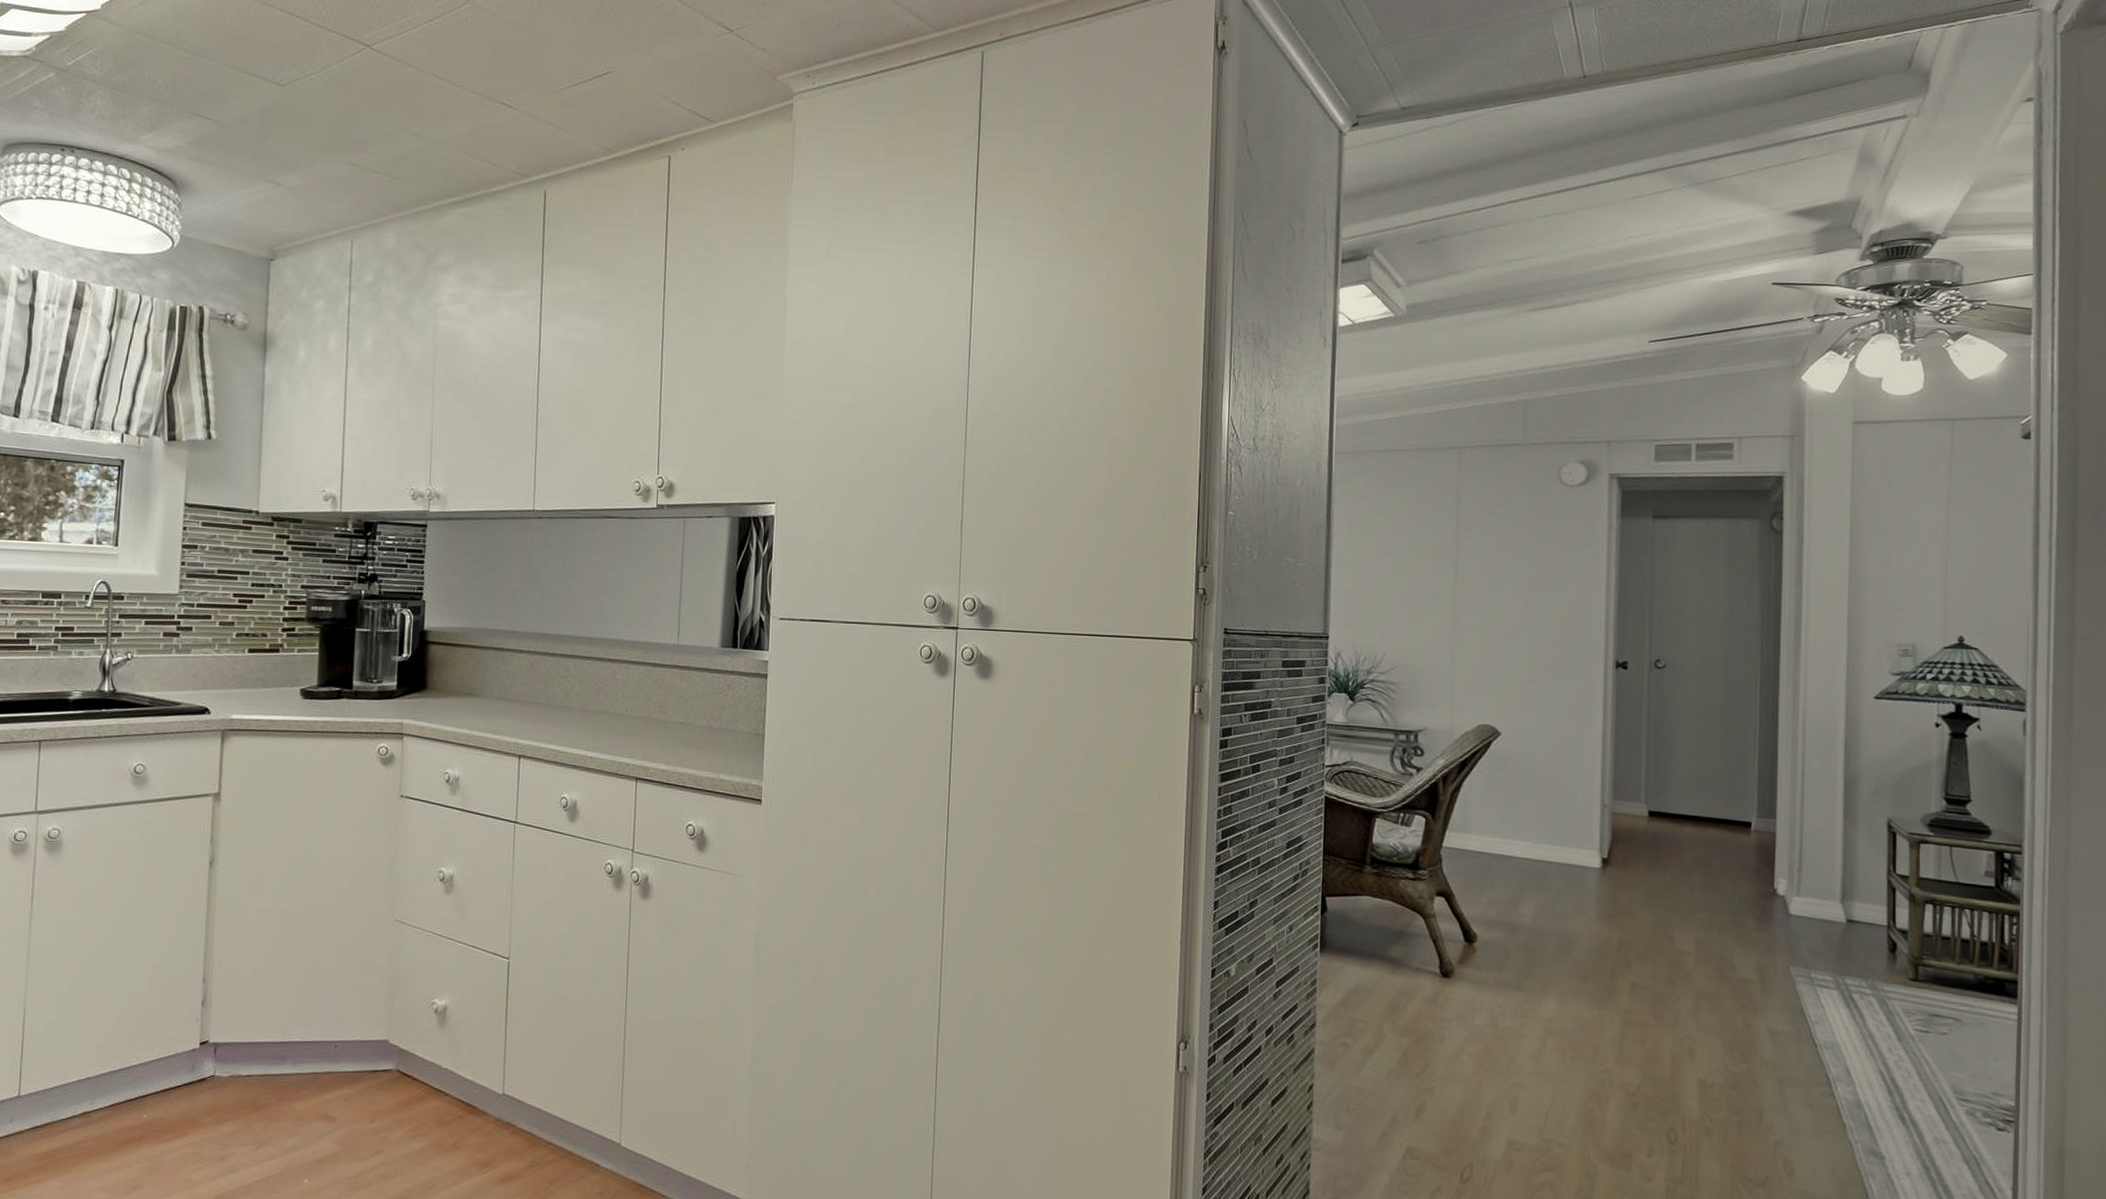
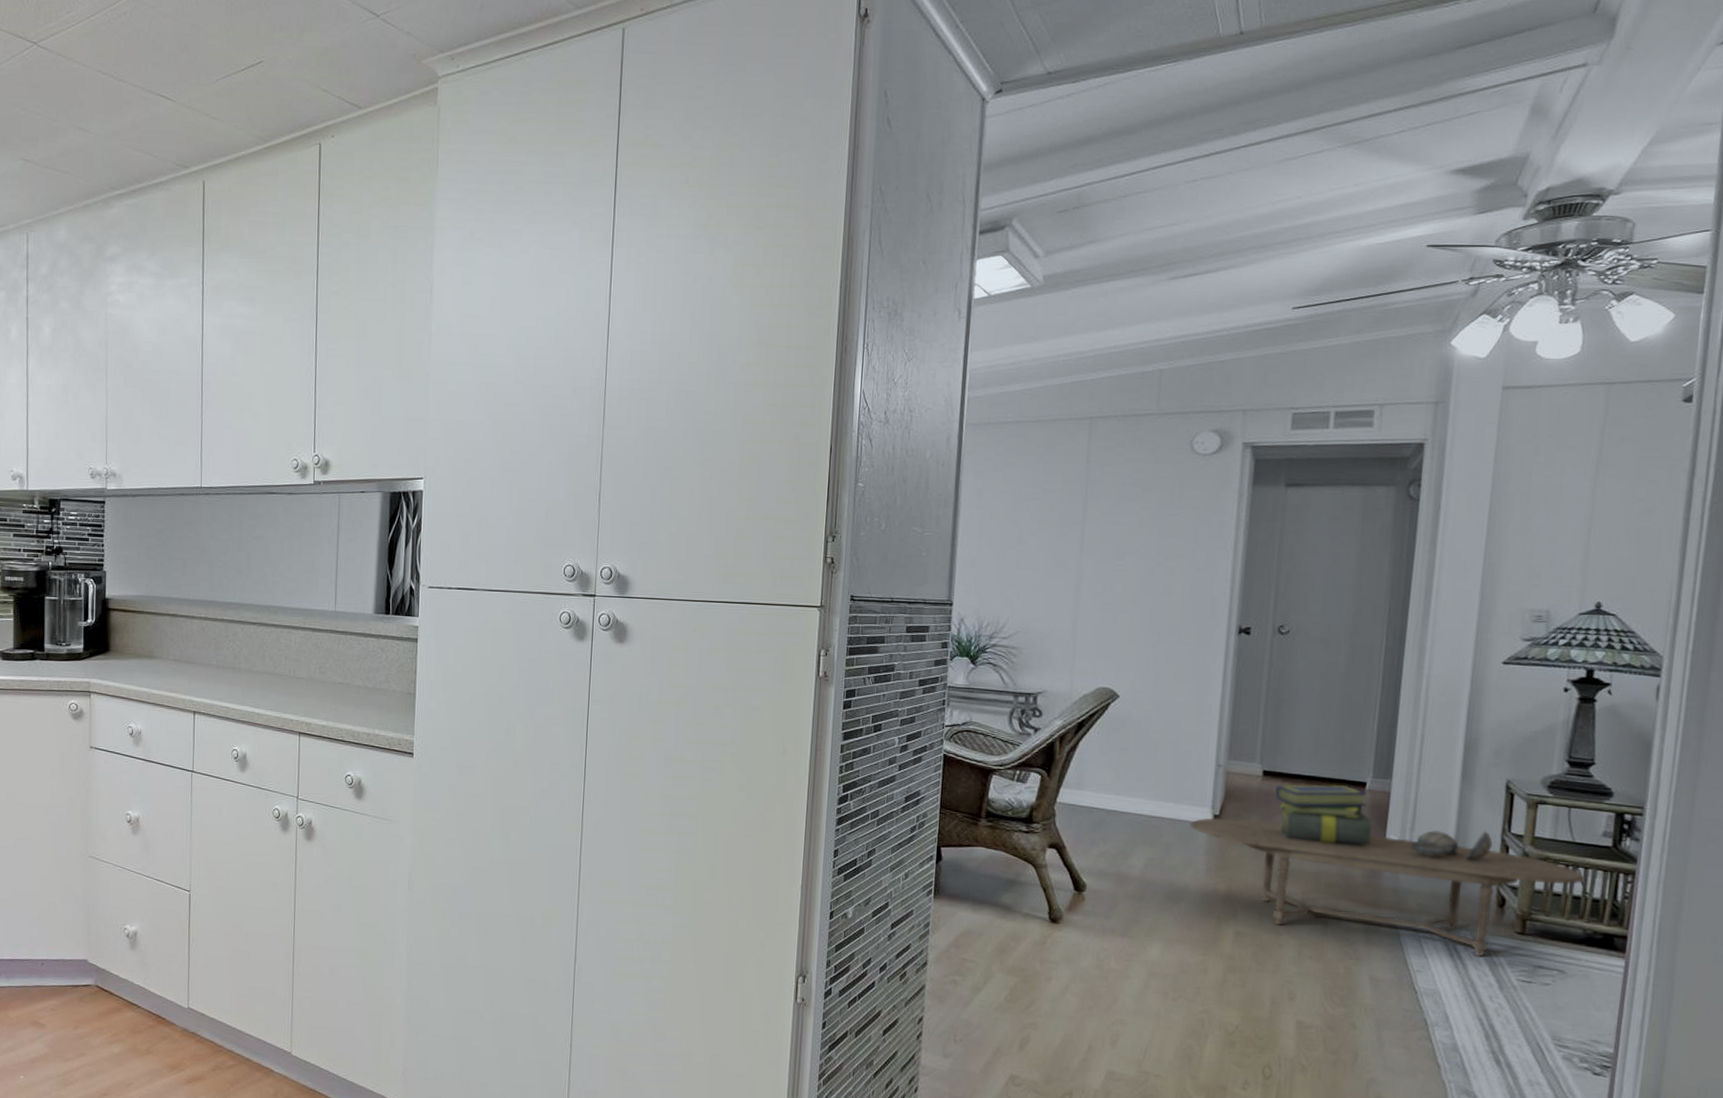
coffee table: none [1578,861,1972,1006] -> present [1190,818,1586,957]
stack of books: none [1662,824,1760,888] -> present [1275,784,1373,845]
decorative bowl: none [1798,872,1879,903] -> present [1410,830,1493,860]

